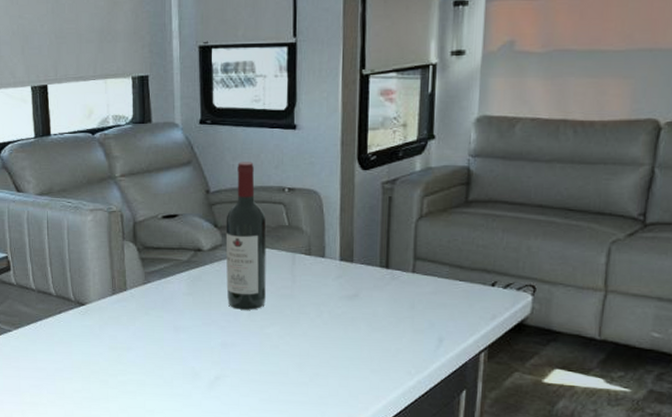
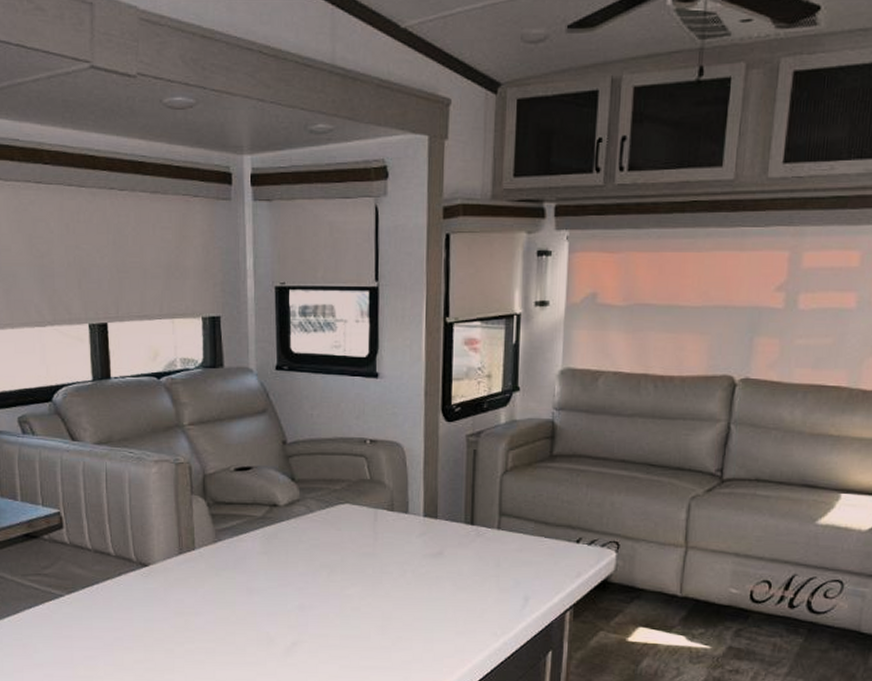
wine bottle: present [225,162,267,310] -> none [303,411,347,570]

